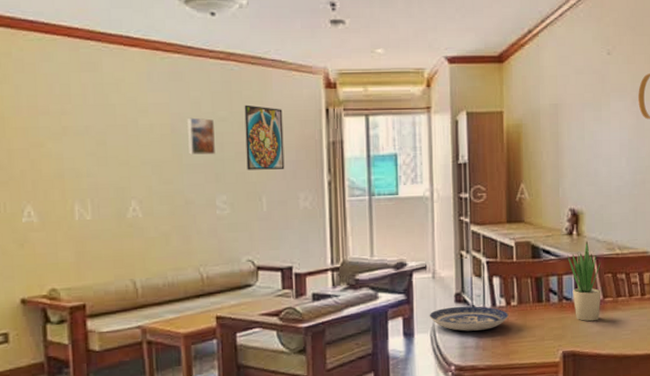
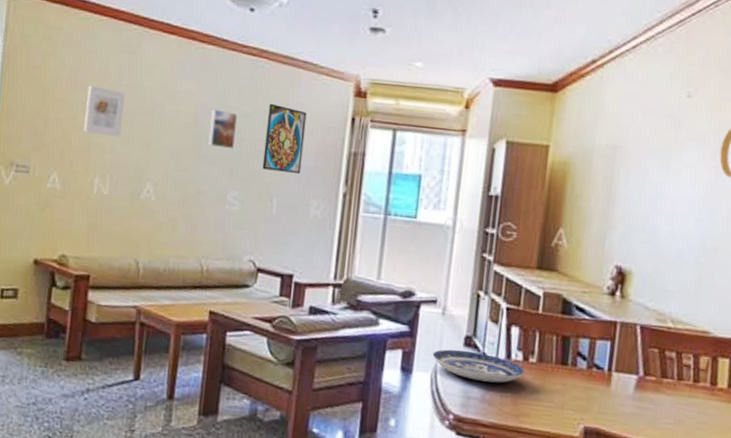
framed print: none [51,109,95,160] -> present [84,85,125,137]
potted plant: present [567,241,601,322] -> none [605,305,646,400]

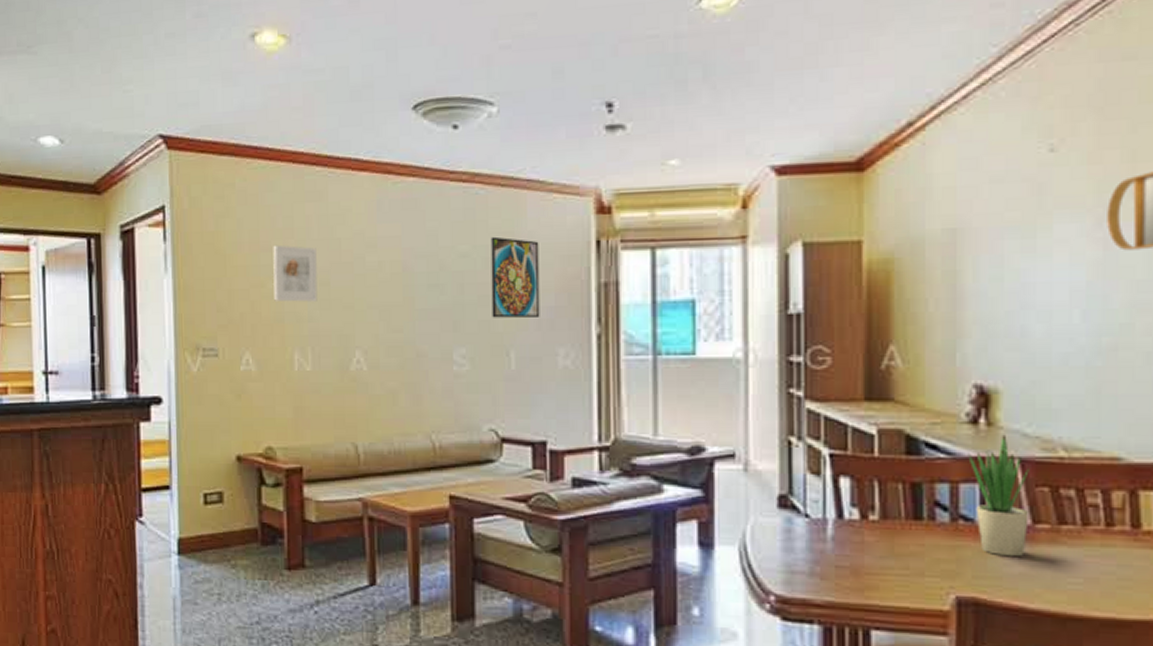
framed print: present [208,109,237,150] -> none [420,253,454,299]
plate: present [432,349,525,383] -> none [737,513,864,551]
potted plant: none [605,305,646,400] -> present [968,434,1029,557]

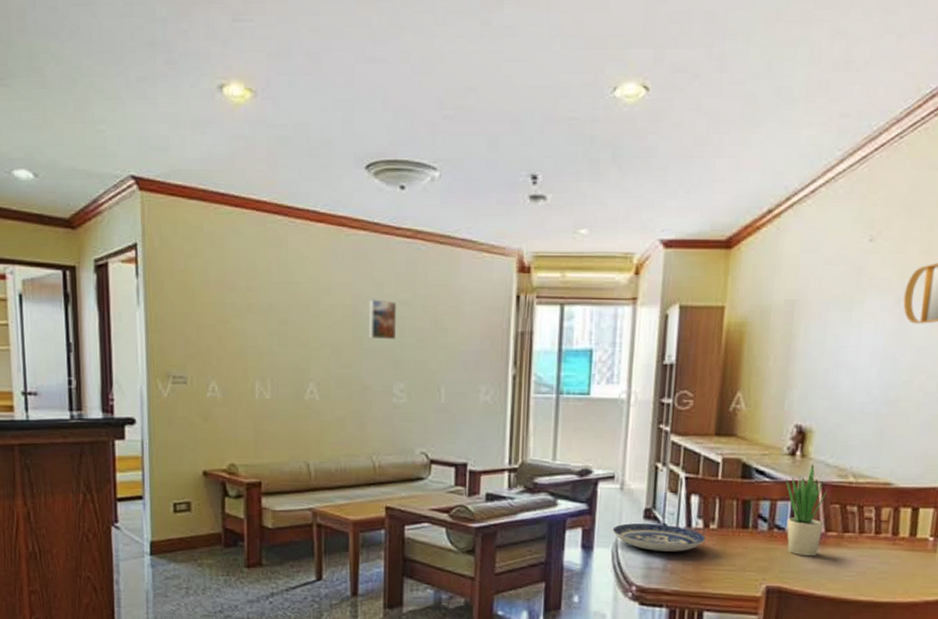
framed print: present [273,244,318,302] -> none [237,285,277,338]
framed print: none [420,253,454,299] -> present [368,299,396,340]
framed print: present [491,236,540,318] -> none [427,287,469,359]
plate: none [737,513,864,551] -> present [612,522,706,552]

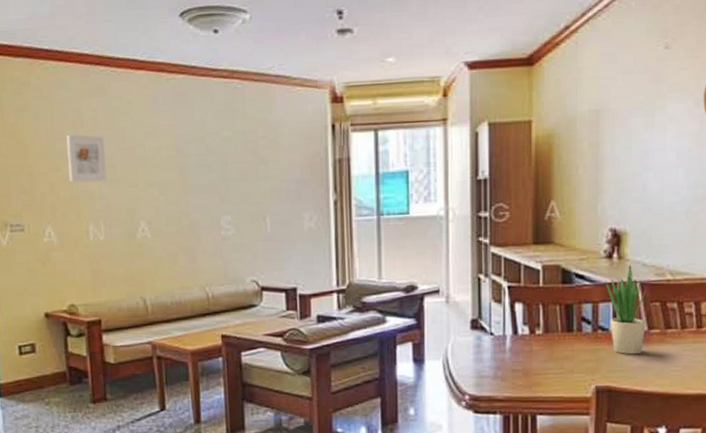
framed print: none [237,285,277,338] -> present [66,134,107,183]
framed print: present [368,299,396,340] -> none [191,138,219,177]
plate: present [612,522,706,552] -> none [441,333,532,360]

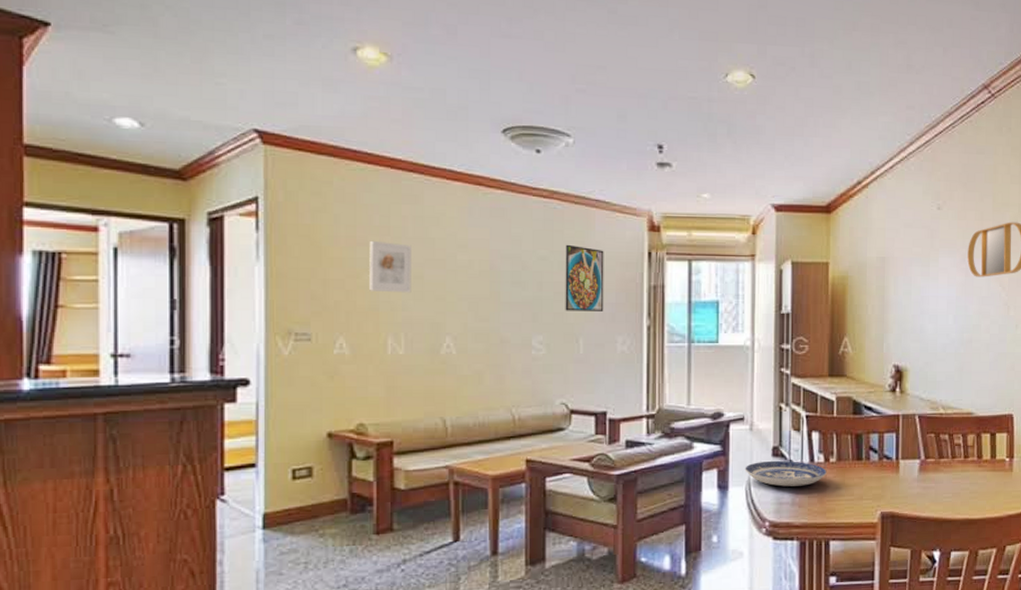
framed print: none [248,123,289,190] -> present [565,244,604,311]
plate: none [441,333,532,360] -> present [745,460,827,487]
potted plant: present [605,265,647,355] -> none [889,399,924,482]

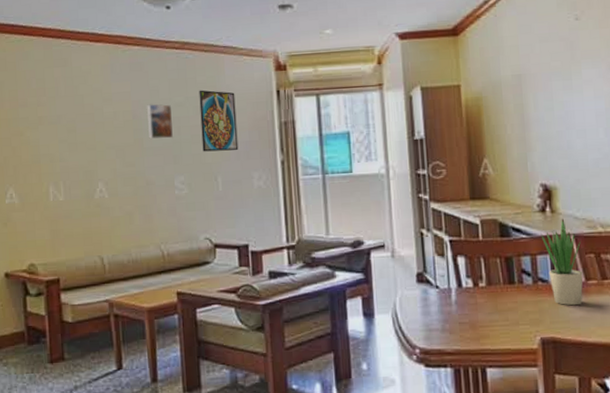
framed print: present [369,240,411,293] -> none [29,101,67,146]
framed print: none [506,255,534,294] -> present [146,104,173,140]
plate: present [745,460,827,487] -> none [389,286,477,313]
potted plant: none [889,399,924,482] -> present [540,218,583,306]

